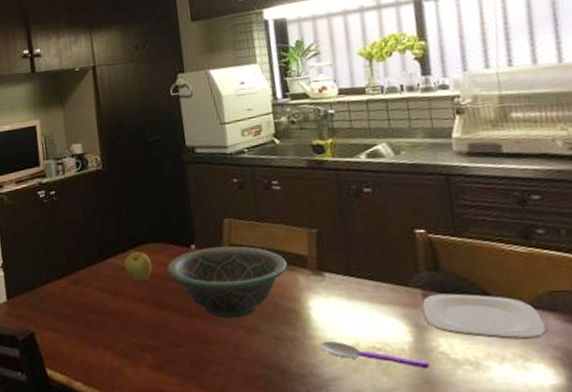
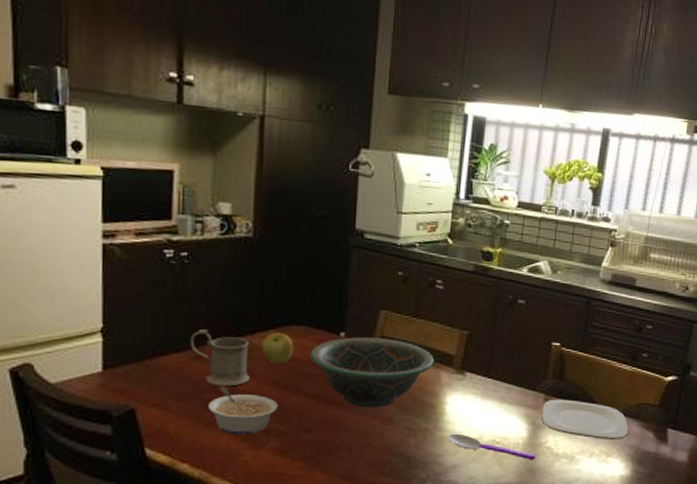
mug: none [66,256,119,307] -> present [189,330,249,387]
legume: none [89,307,149,352] -> present [207,387,279,435]

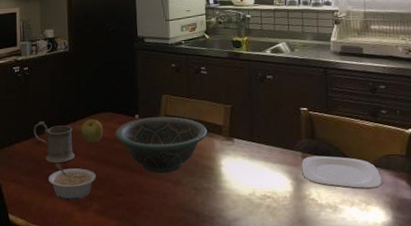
spoon: present [448,433,536,460] -> none [227,190,303,211]

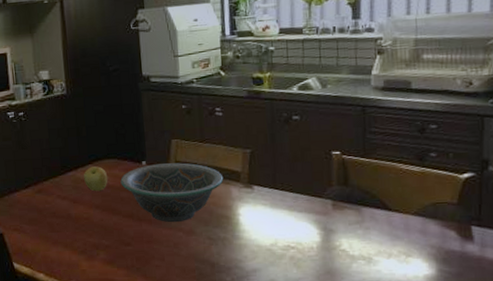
mug: present [33,122,75,164] -> none [32,170,78,213]
legume: present [48,163,97,201] -> none [51,212,103,250]
plate: present [301,155,382,189] -> none [331,203,427,240]

